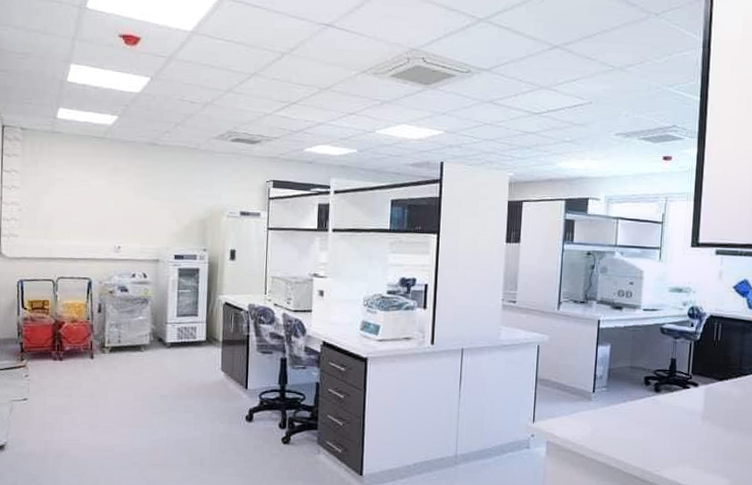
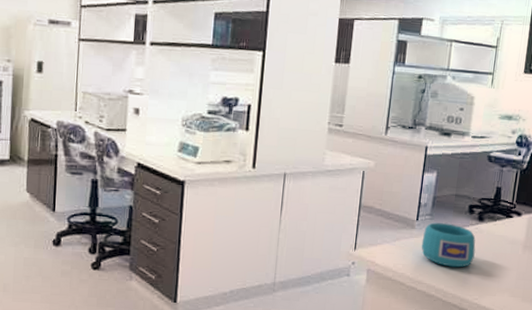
cup: none [599,394,654,439] -> present [421,222,476,268]

